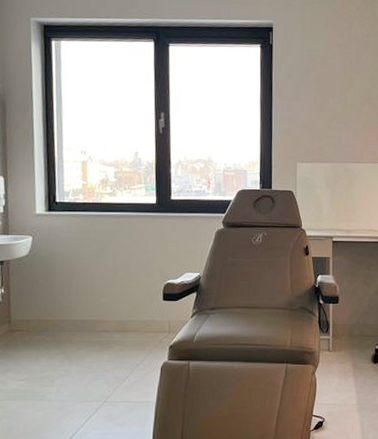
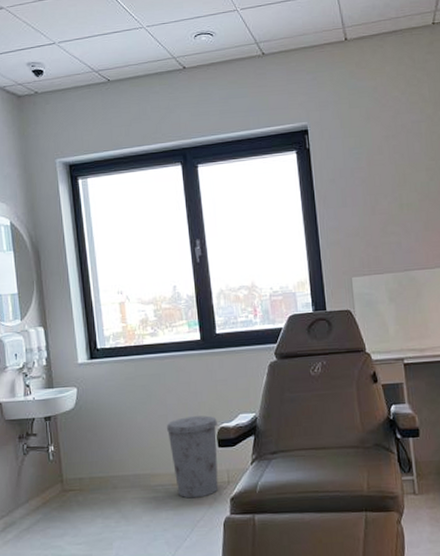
trash can: none [117,271,164,344] -> present [167,415,219,499]

